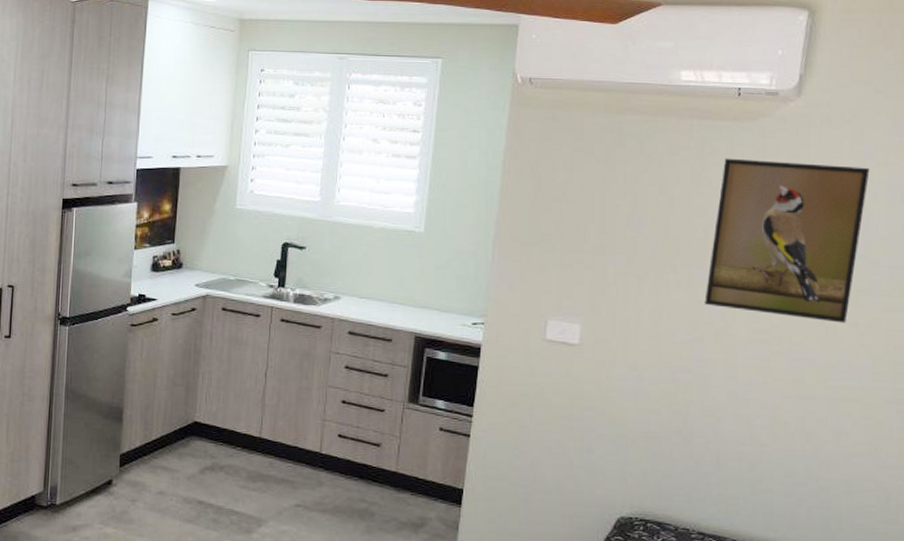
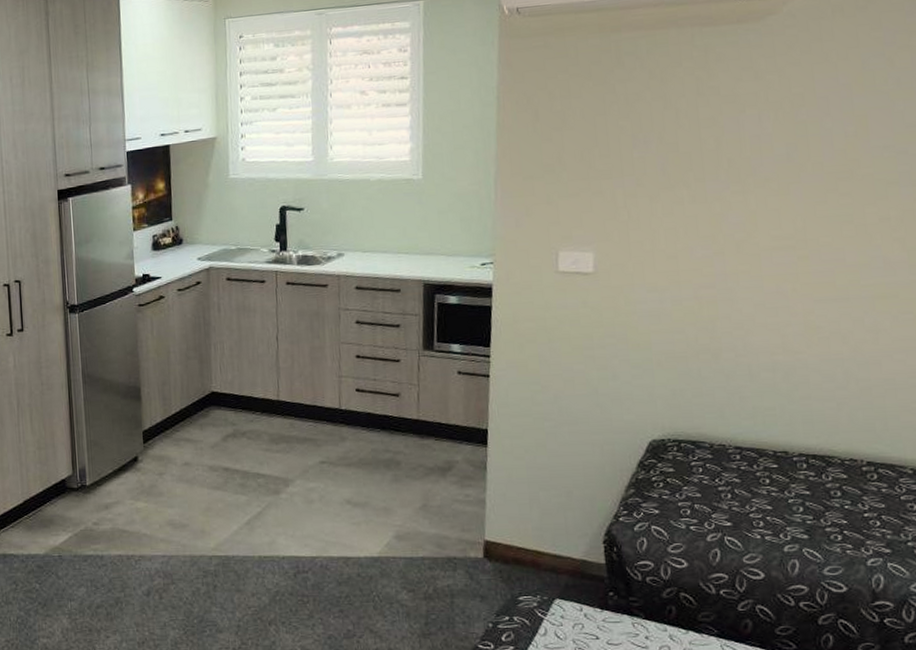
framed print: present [705,158,870,323] -> none [722,53,890,219]

